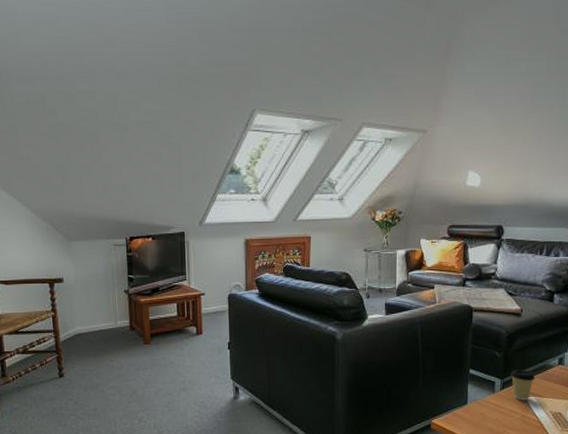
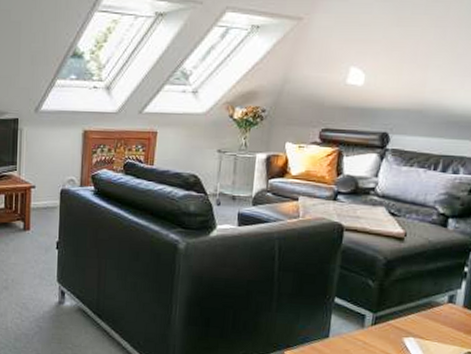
coffee cup: present [510,369,536,401] -> none [385,303,417,341]

